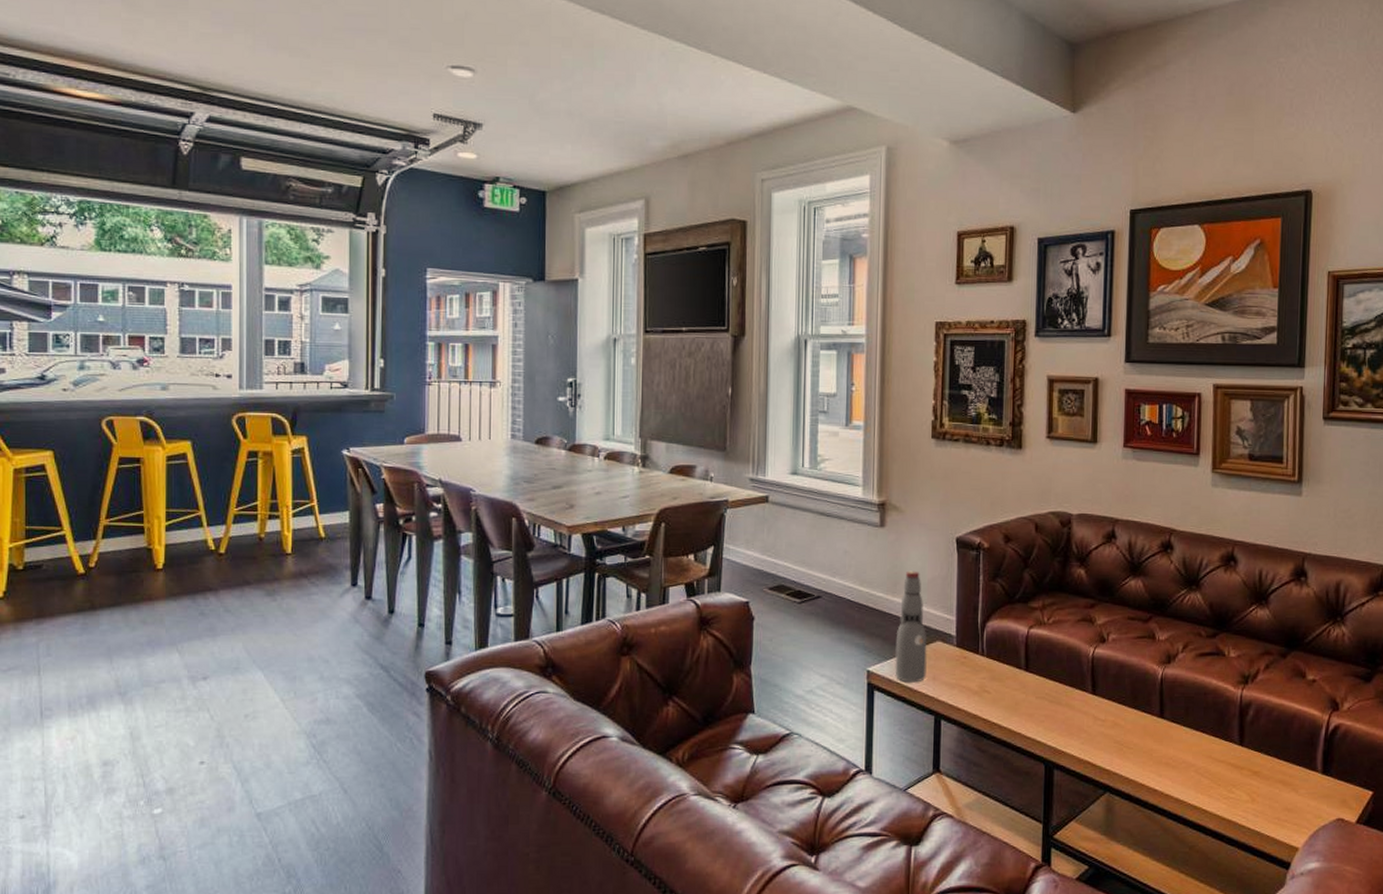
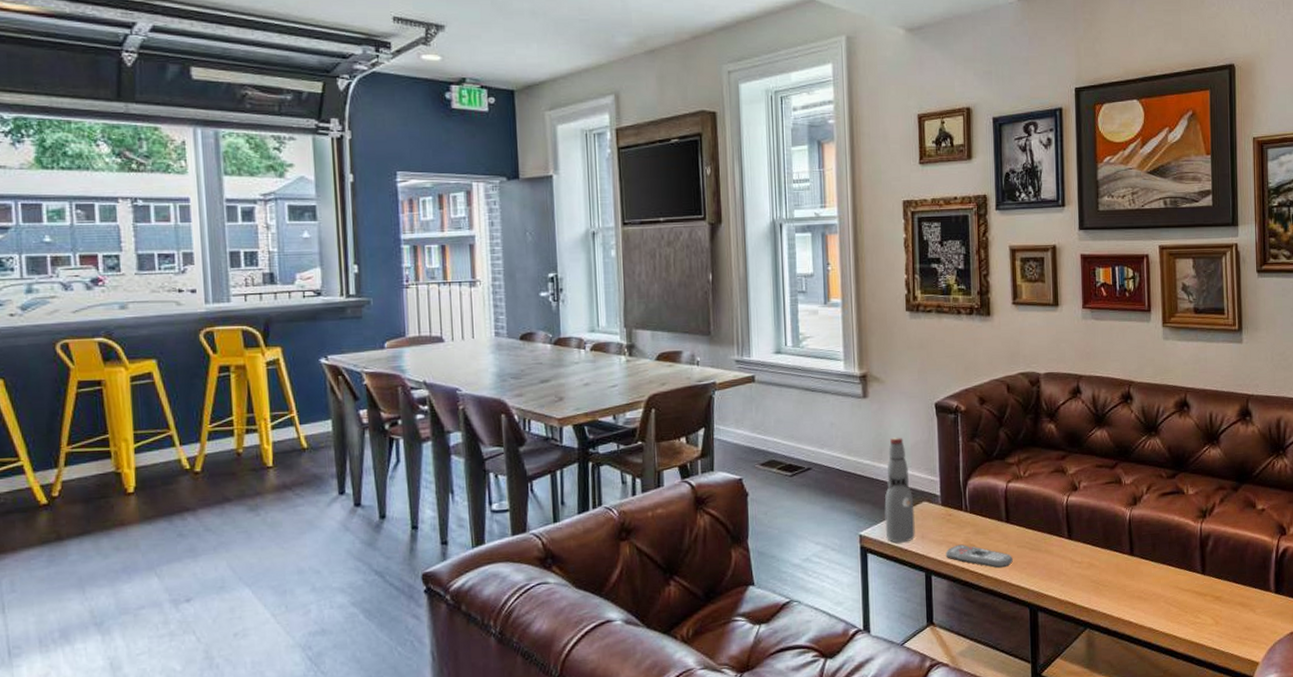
remote control: none [957,689,1030,719] -> present [945,544,1013,568]

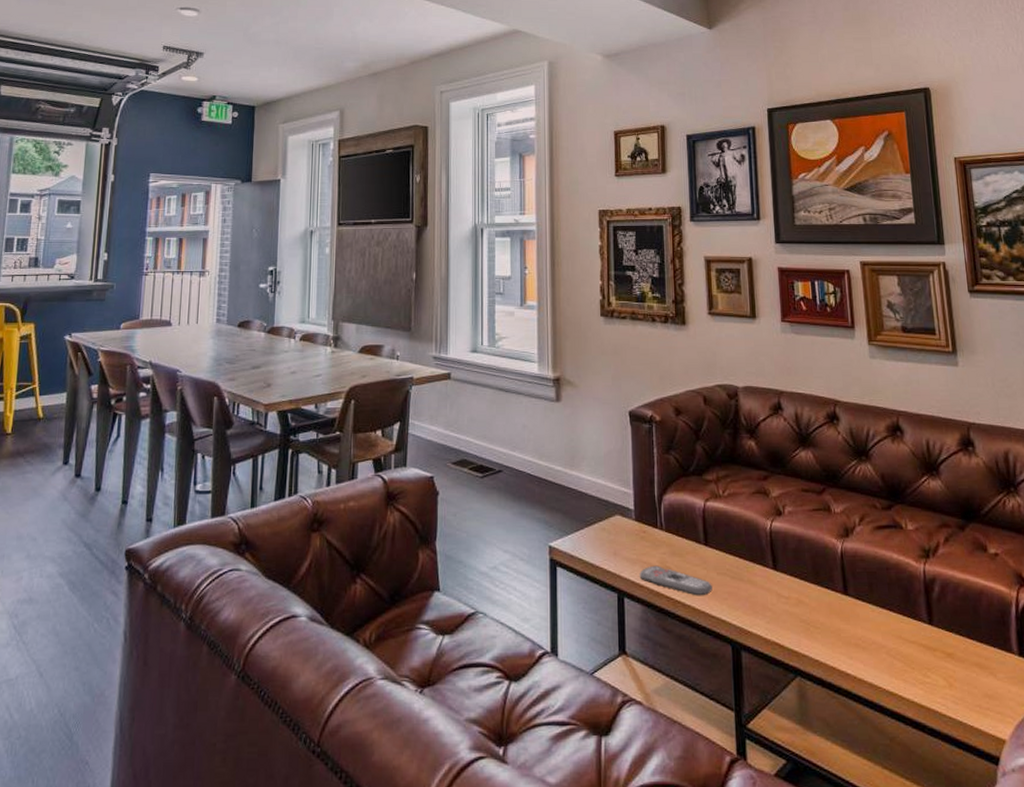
bottle: present [884,437,915,543] -> none [575,444,607,558]

